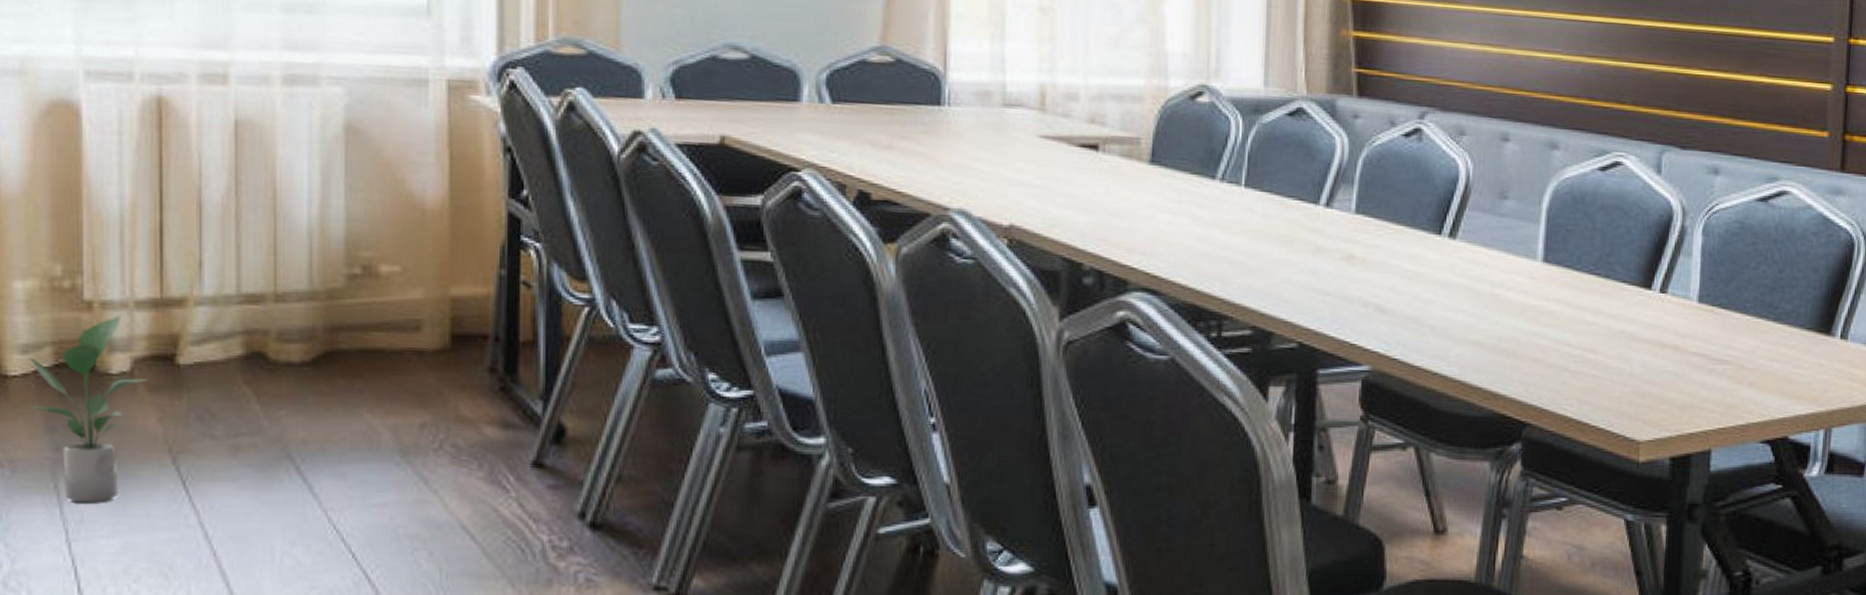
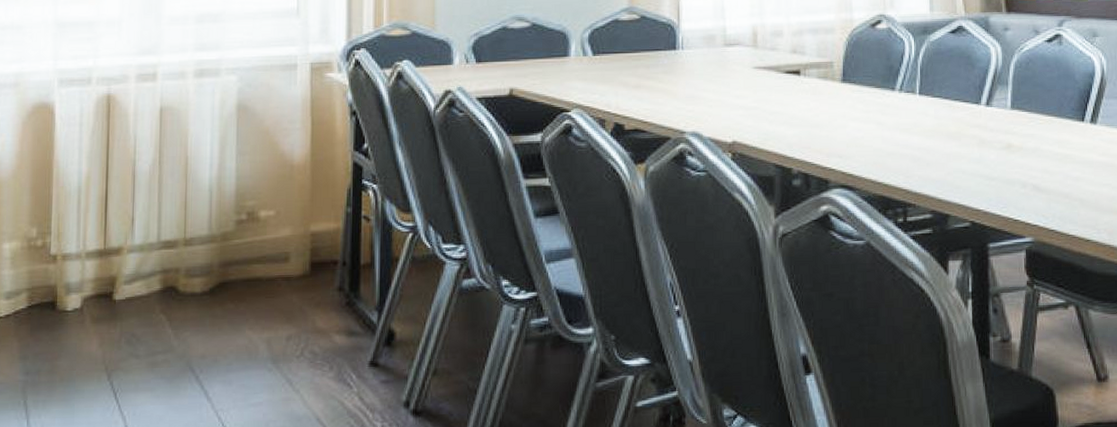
potted plant: present [28,315,148,503] -> none [8,264,93,415]

